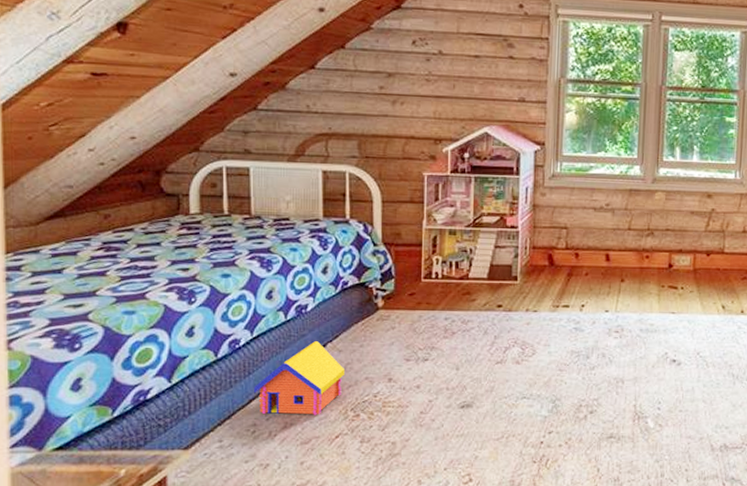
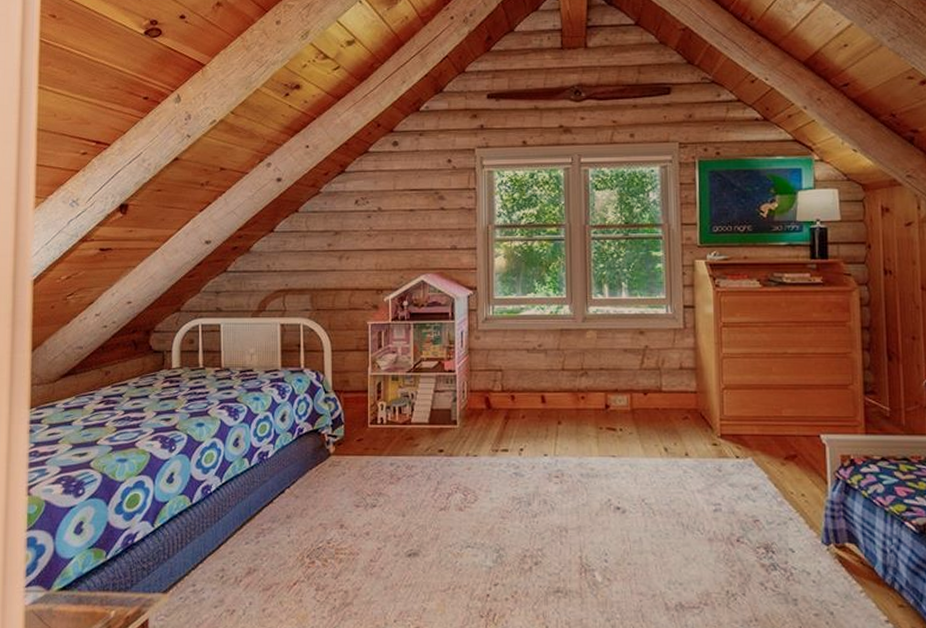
toy house: present [254,341,346,415] -> none [223,487,302,561]

